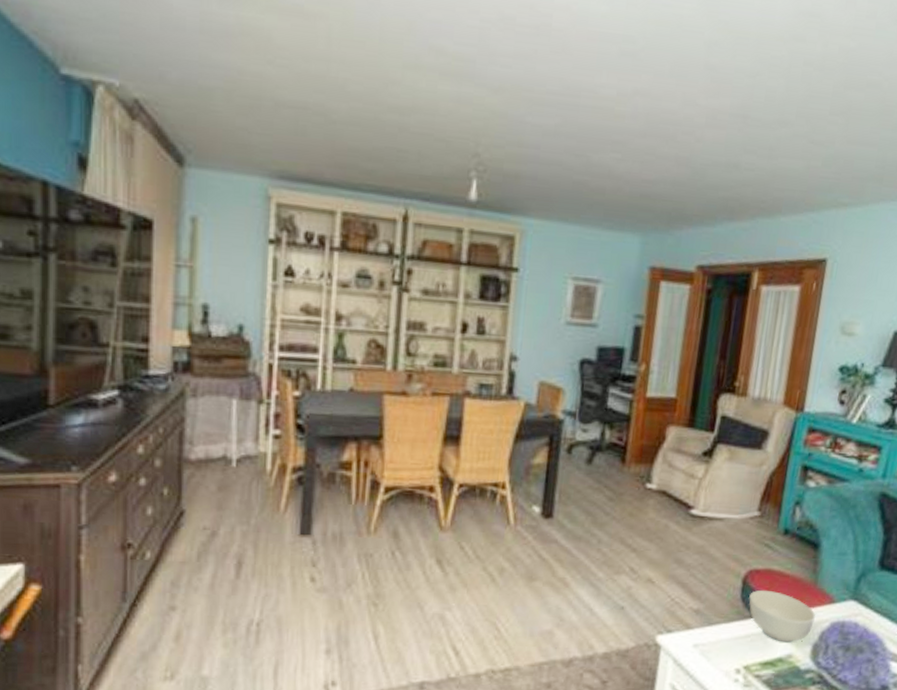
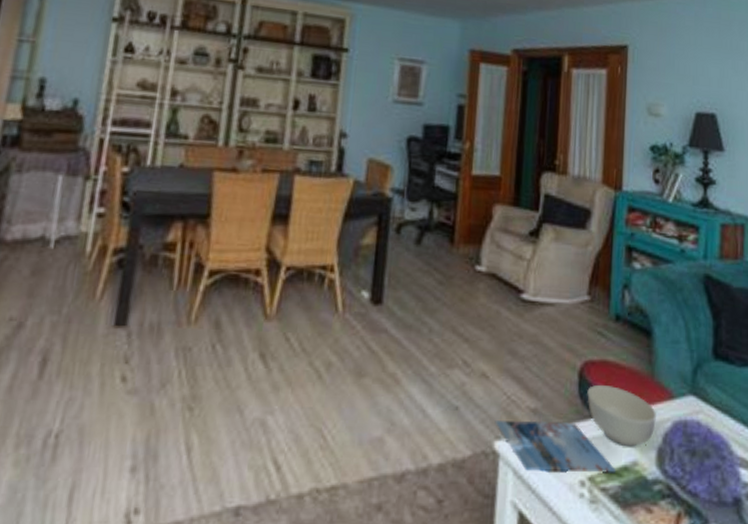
magazine: none [658,619,771,663] -> present [494,420,617,473]

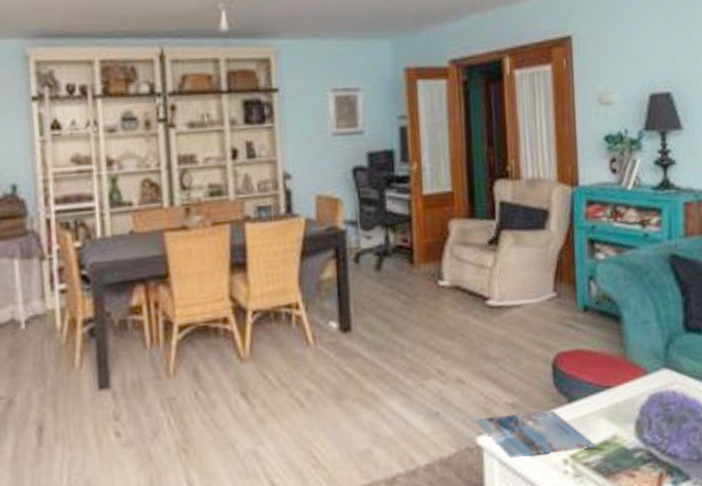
bowl: present [587,384,656,447] -> none [562,371,632,424]

